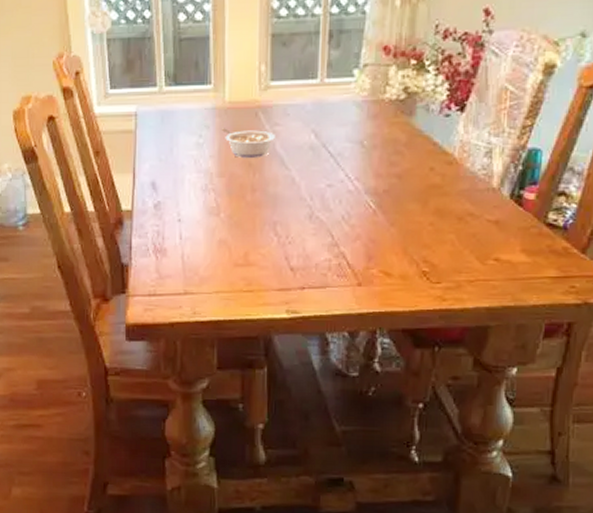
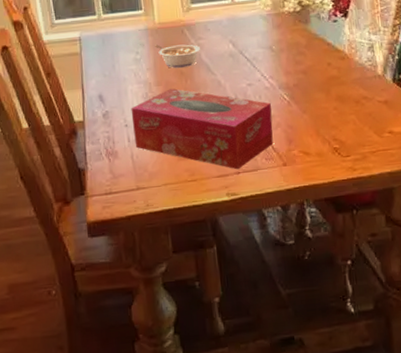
tissue box: none [186,182,352,284] -> present [131,88,273,170]

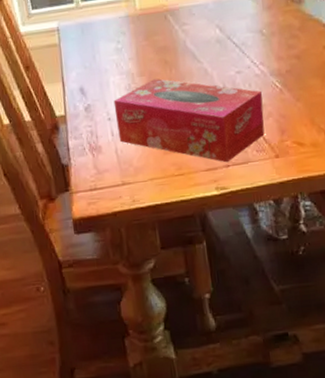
legume: present [154,44,200,68] -> none [136,31,185,57]

